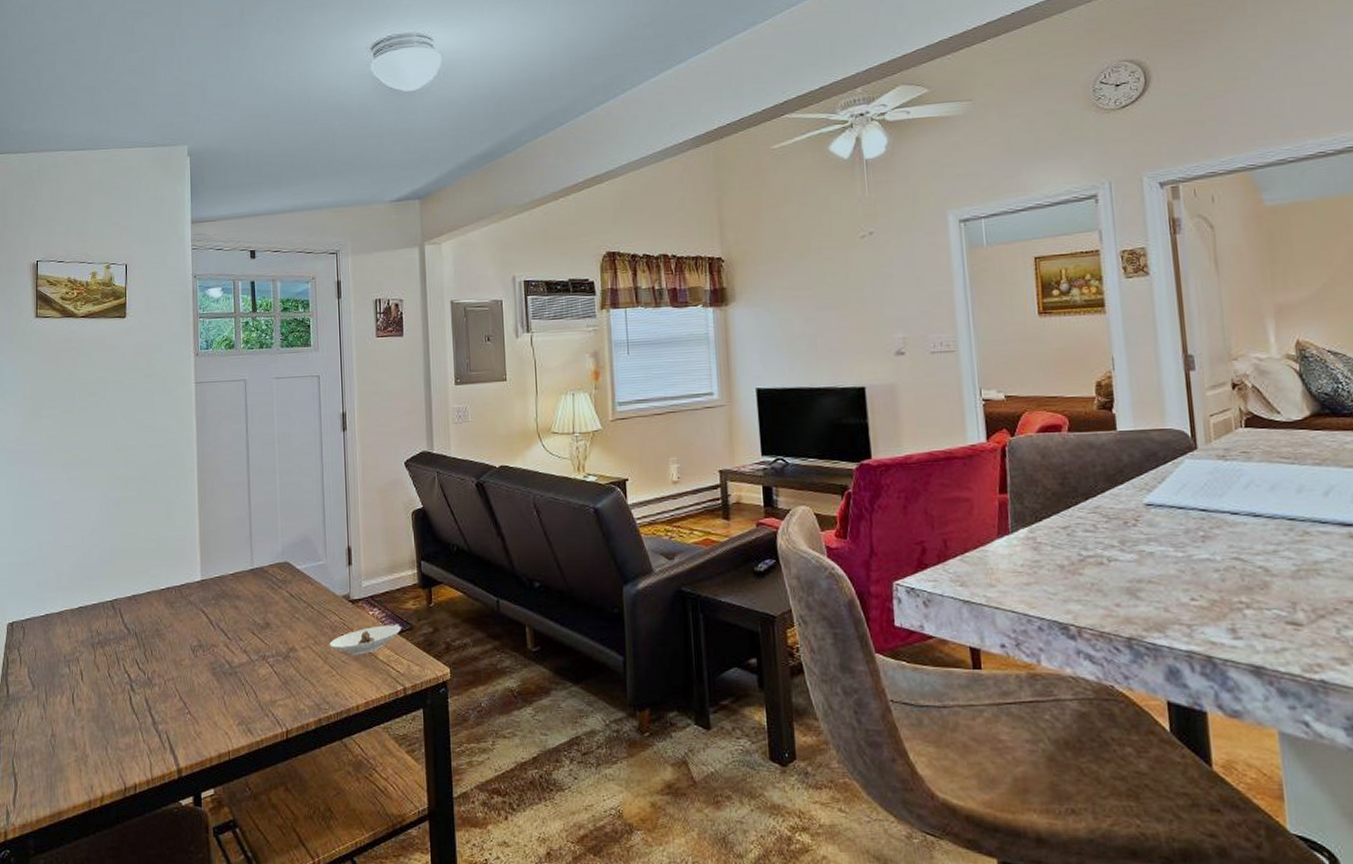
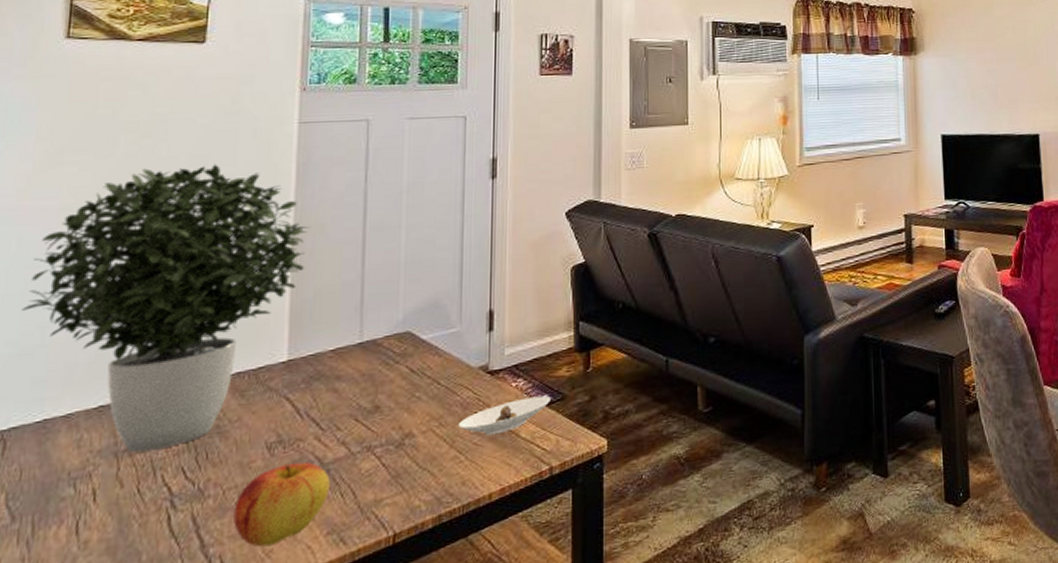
potted plant: none [26,417,210,645] -> present [22,164,311,453]
apple: none [173,664,238,729] -> present [233,462,330,547]

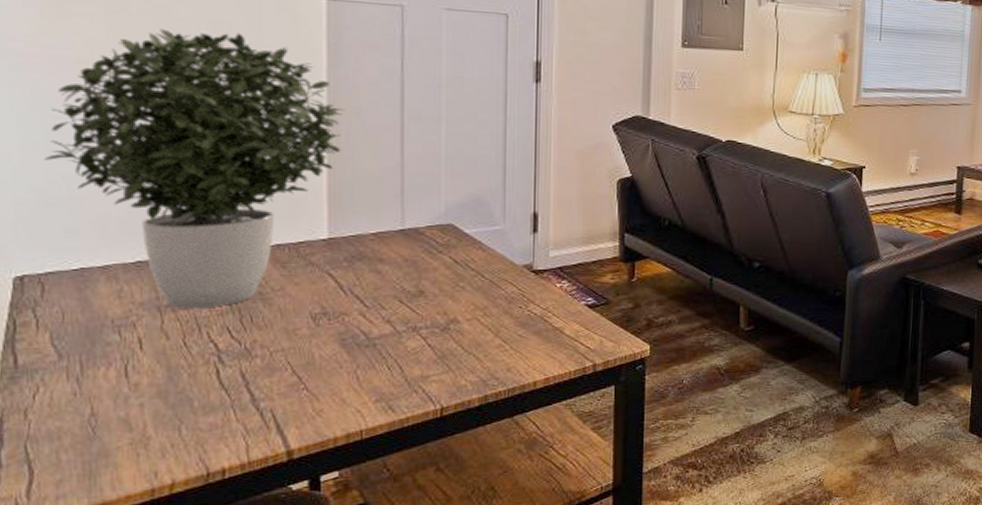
apple: present [233,462,330,547] -> none [282,334,376,406]
saucer: present [458,396,551,436] -> none [502,299,595,329]

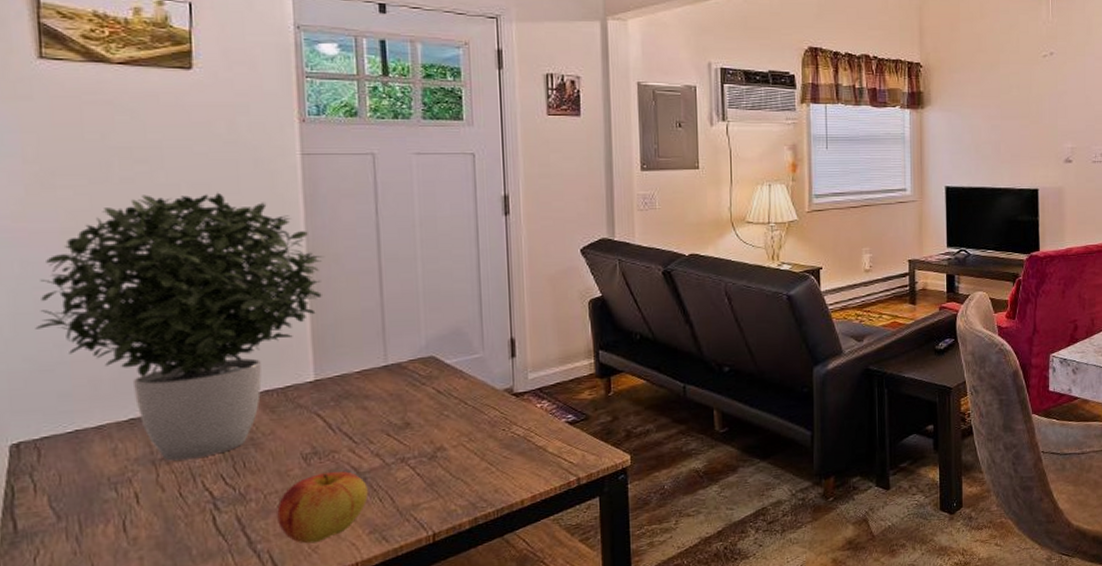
apple: none [282,334,376,406] -> present [277,471,368,544]

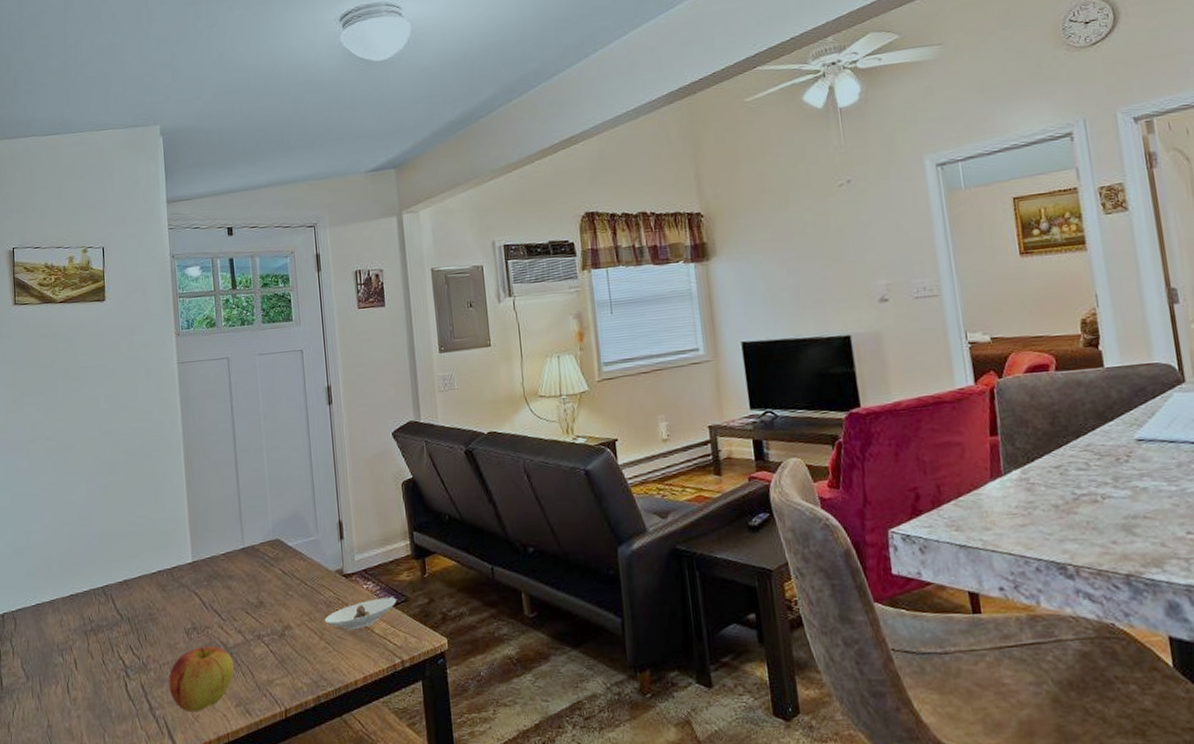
potted plant: present [35,192,325,461] -> none [13,400,197,632]
saucer: none [487,416,575,450] -> present [324,597,396,630]

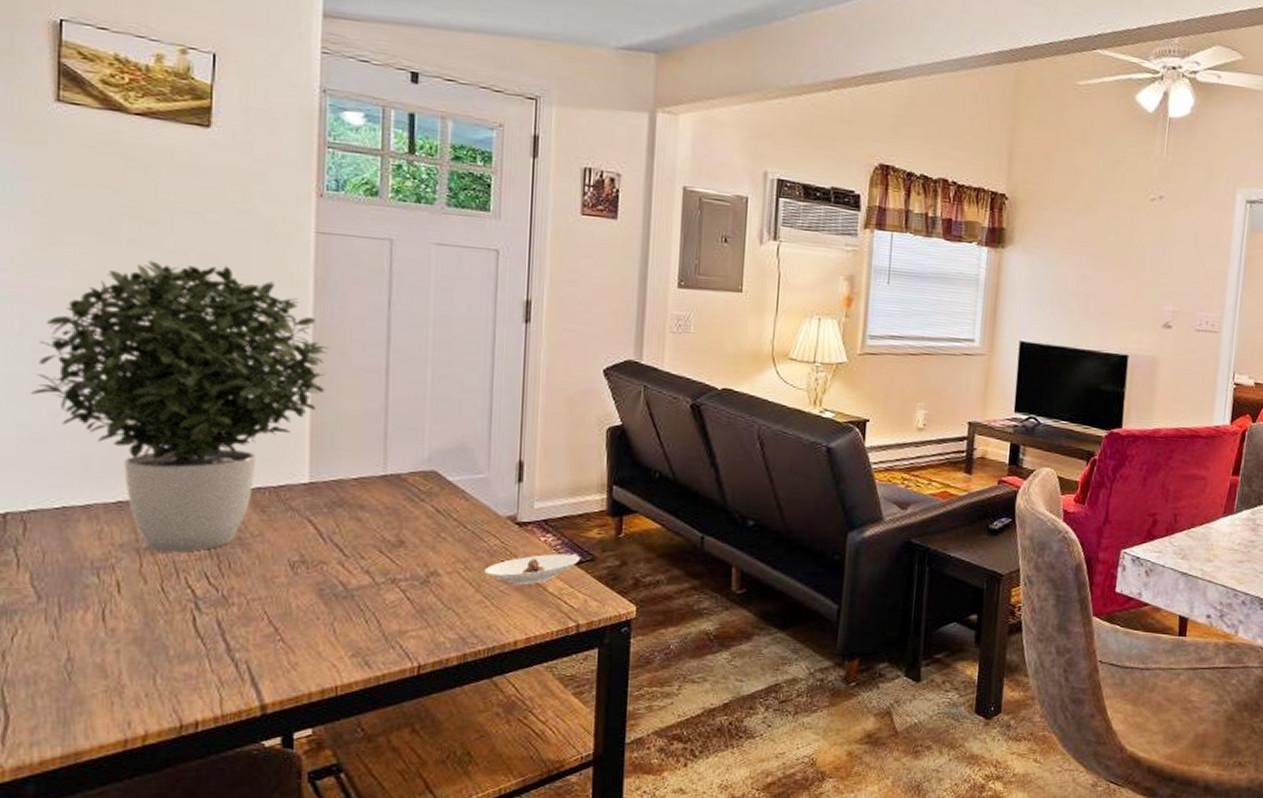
potted plant: none [13,400,197,632] -> present [31,260,331,553]
apple: present [169,645,234,713] -> none [259,583,354,659]

